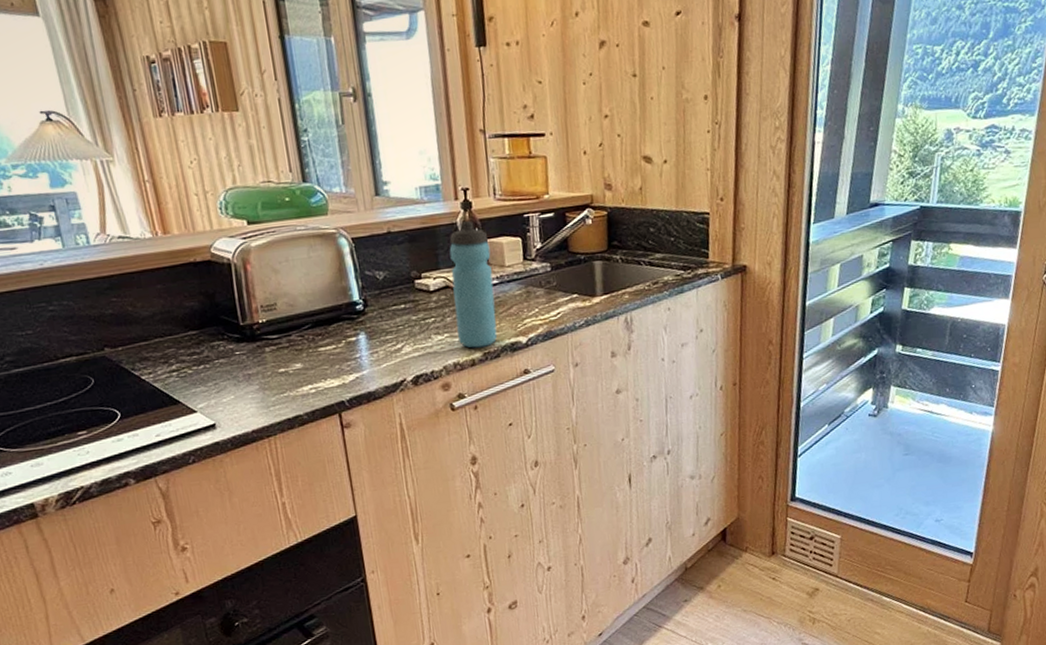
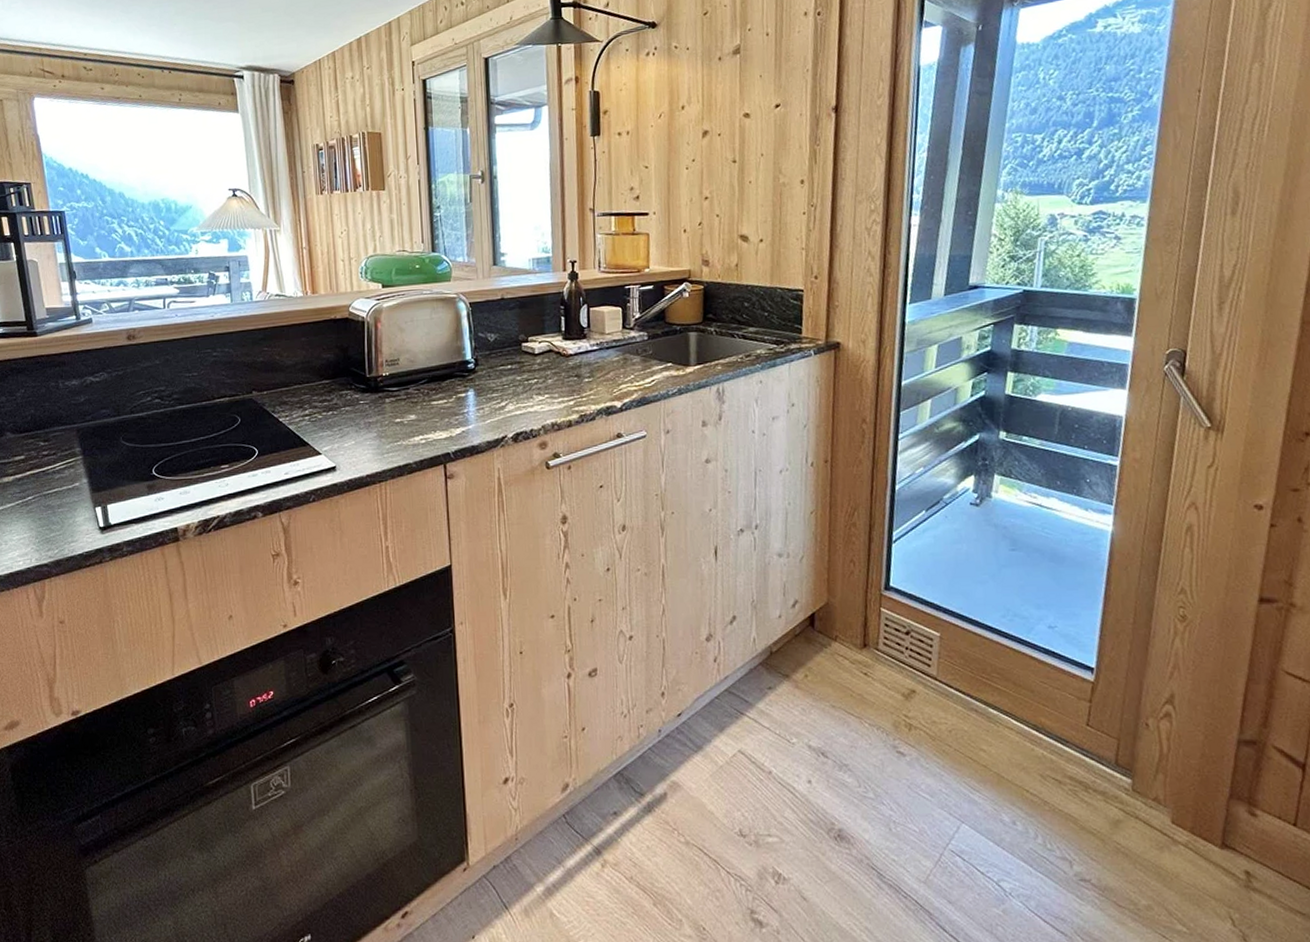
water bottle: present [449,221,498,348] -> none [555,291,594,410]

